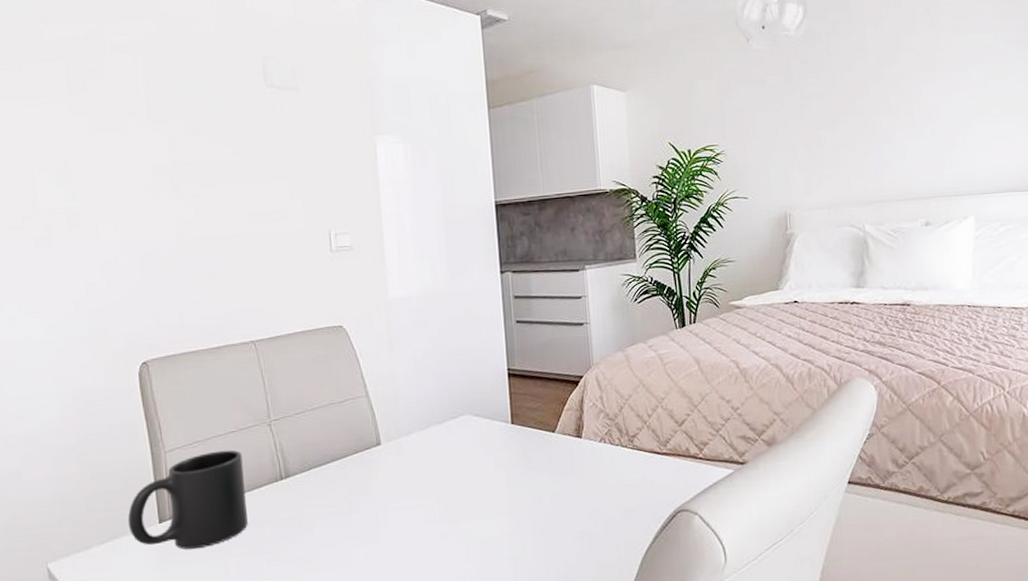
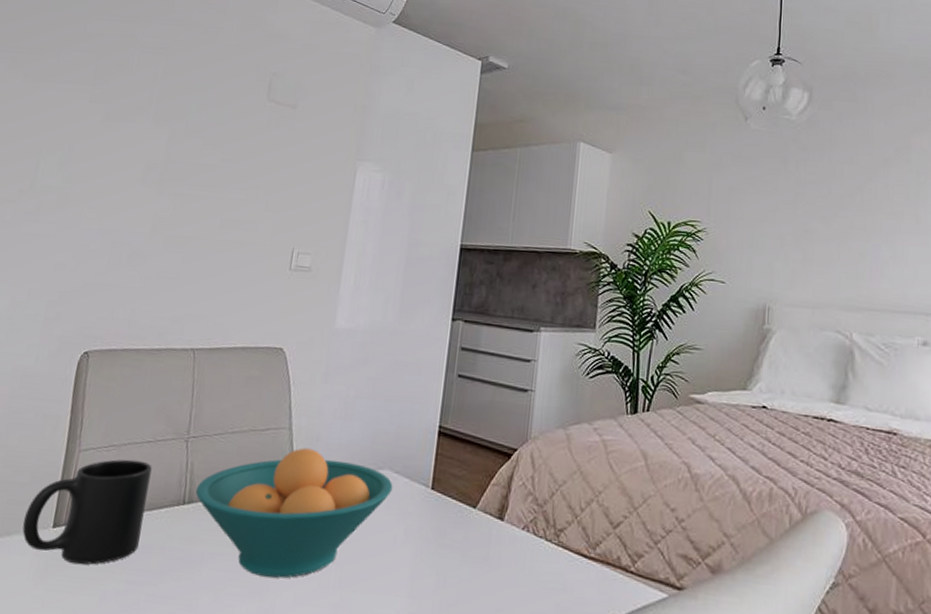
fruit bowl: none [289,409,476,526] -> present [195,448,393,579]

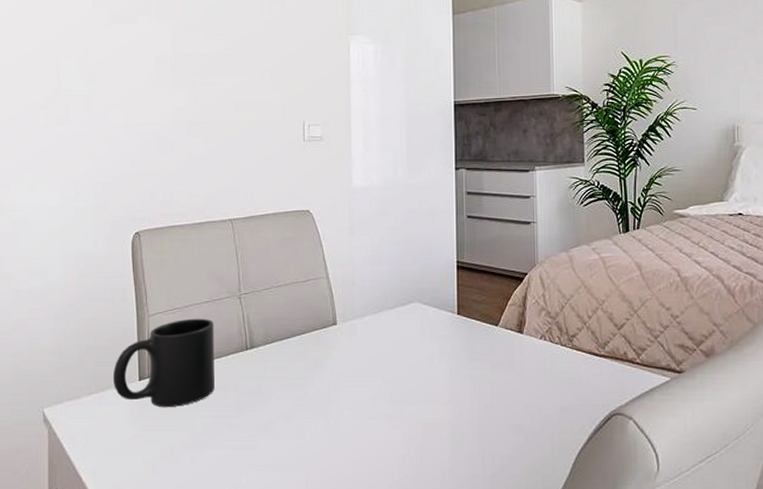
fruit bowl: present [195,448,393,579] -> none [255,292,424,400]

